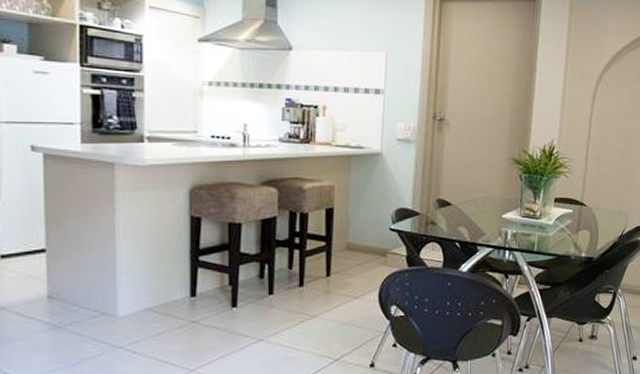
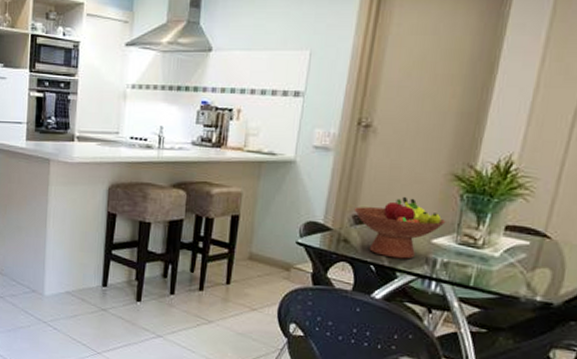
fruit bowl: none [437,179,511,234] -> present [353,196,446,259]

